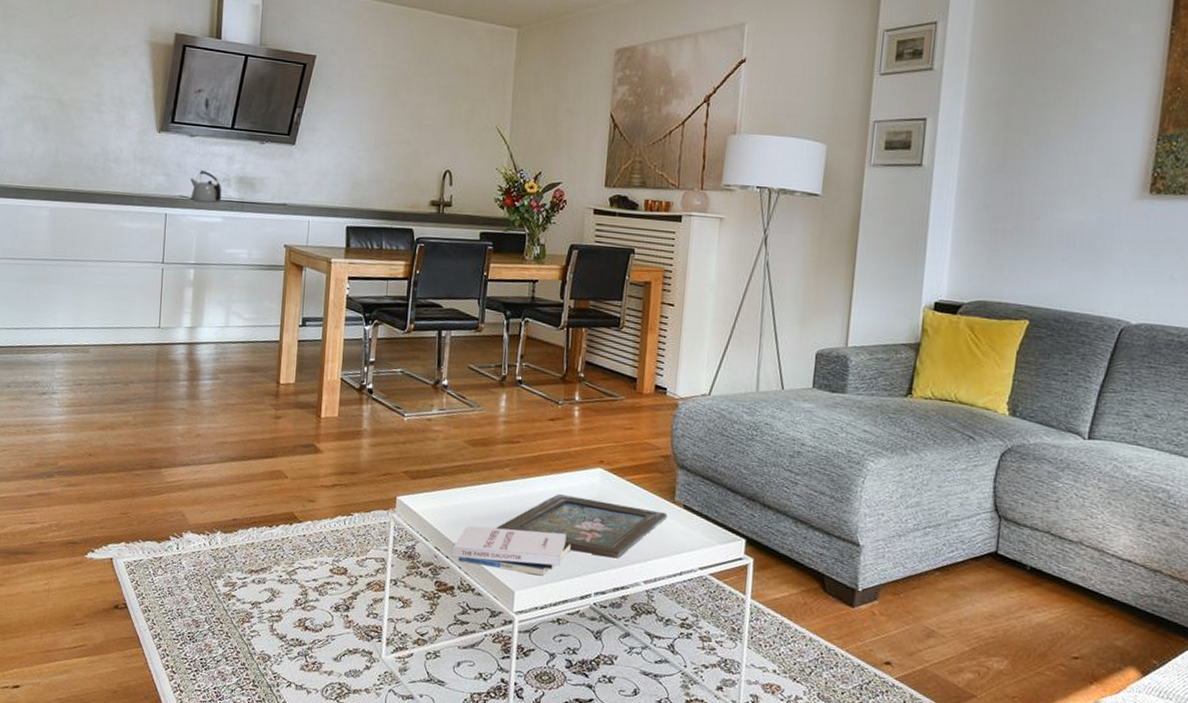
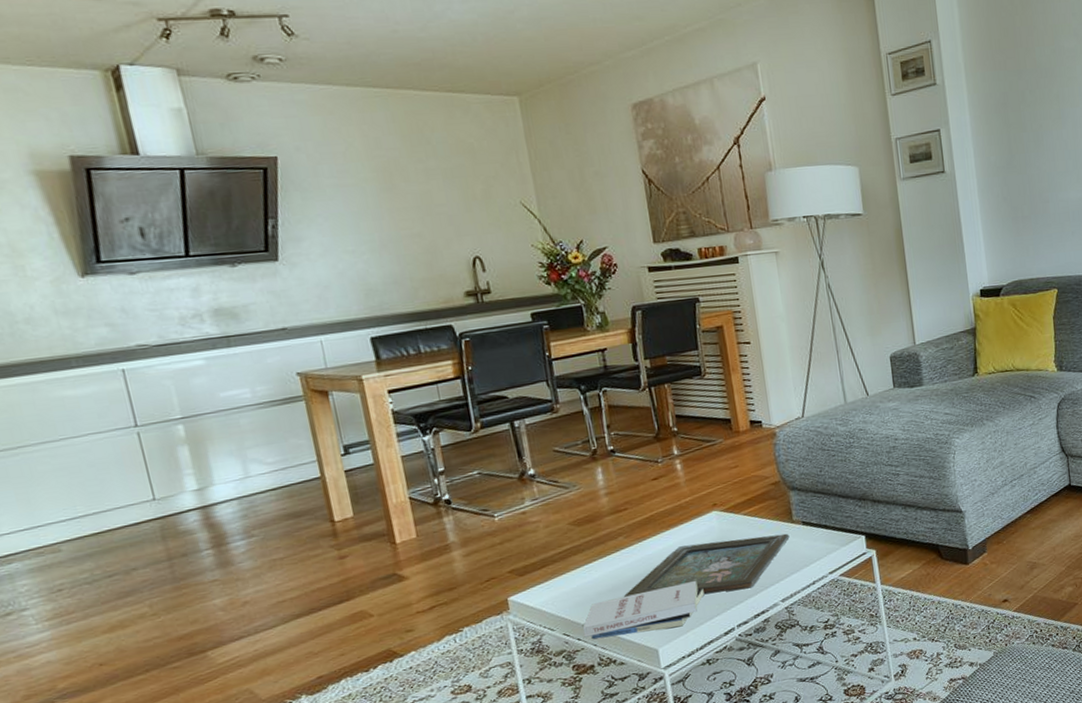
kettle: present [189,171,222,204] -> none [144,310,197,349]

